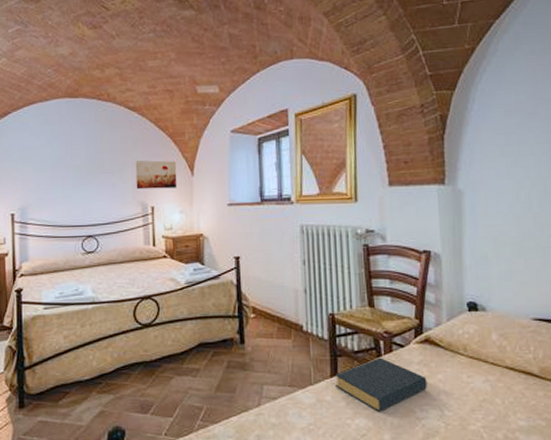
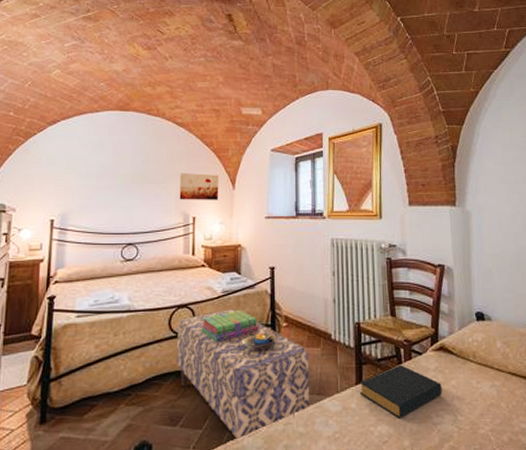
bench: none [143,300,282,429] -> present [177,309,310,440]
stack of books: none [165,300,226,334] -> present [200,309,259,343]
decorative bowl: none [208,320,247,343] -> present [241,329,279,352]

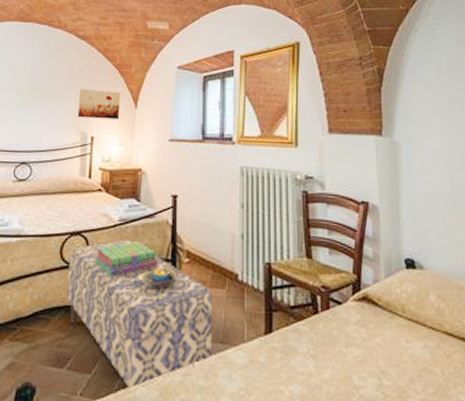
hardback book: present [359,365,442,418] -> none [268,314,365,378]

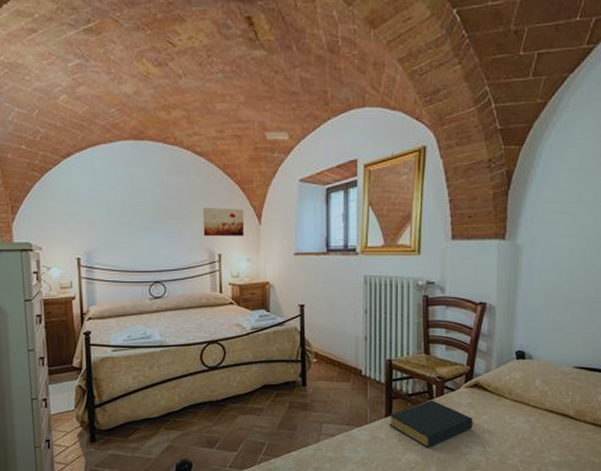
bench: present [67,240,213,389] -> none [209,345,339,462]
stack of books: present [93,240,158,277] -> none [231,345,289,377]
decorative bowl: present [138,264,179,290] -> none [272,364,309,385]
hardback book: none [268,314,365,378] -> present [388,400,473,448]

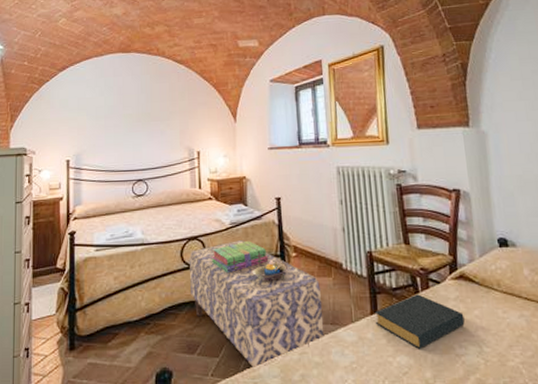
wall art: present [202,208,245,237] -> none [182,108,221,136]
bench: none [209,345,339,462] -> present [189,240,325,369]
stack of books: none [231,345,289,377] -> present [211,240,269,274]
decorative bowl: none [272,364,309,385] -> present [251,259,289,282]

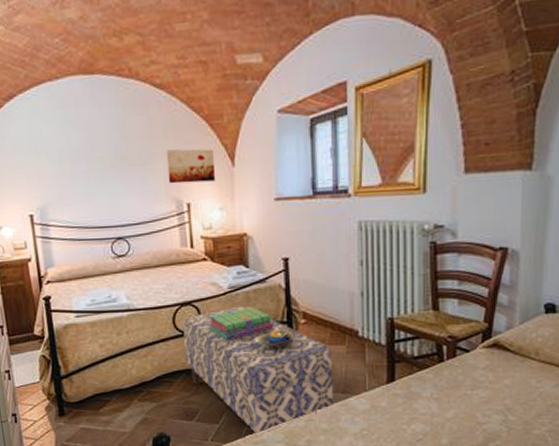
wall art: none [182,108,221,136] -> present [166,149,216,184]
hardback book: present [374,294,465,349] -> none [390,363,492,417]

